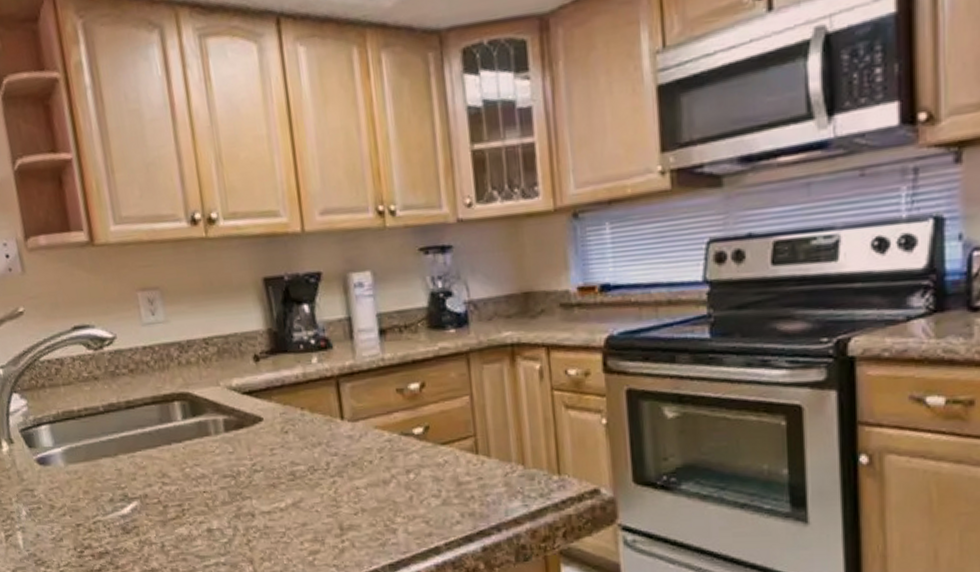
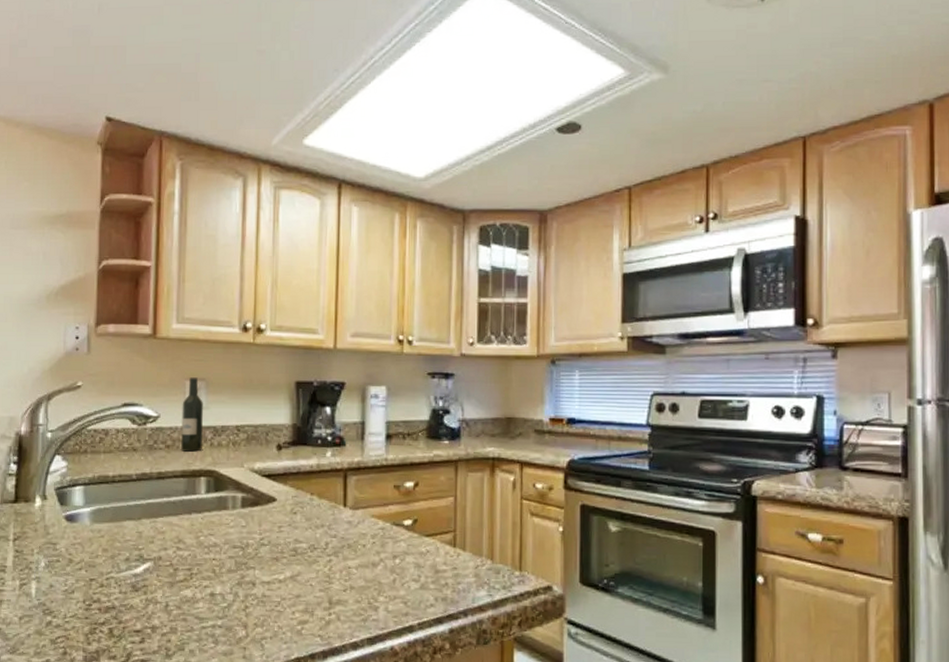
wine bottle: none [138,287,170,375] -> present [181,377,204,452]

